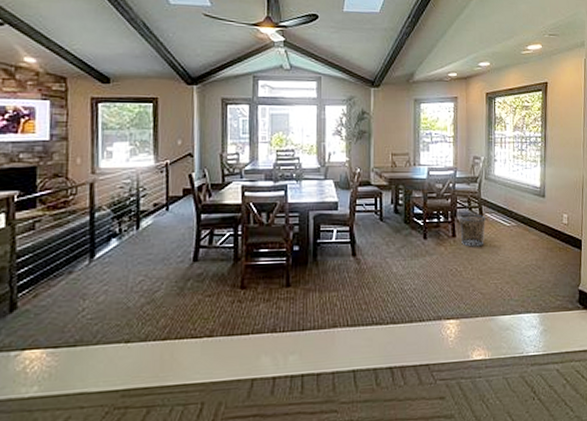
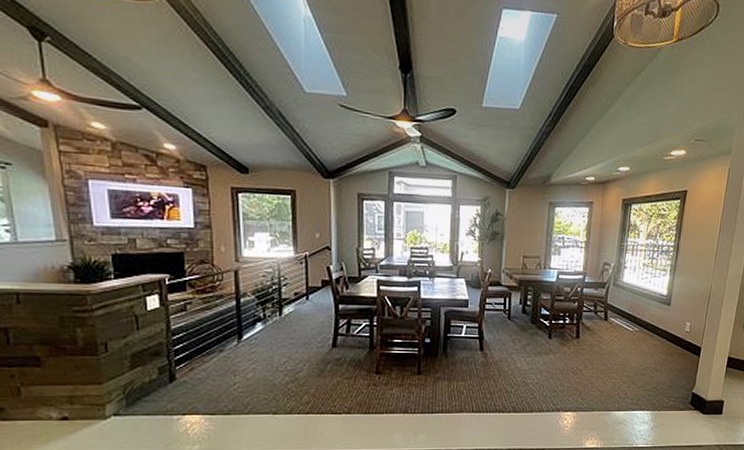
waste bin: present [460,214,487,247] -> none [584,317,611,349]

